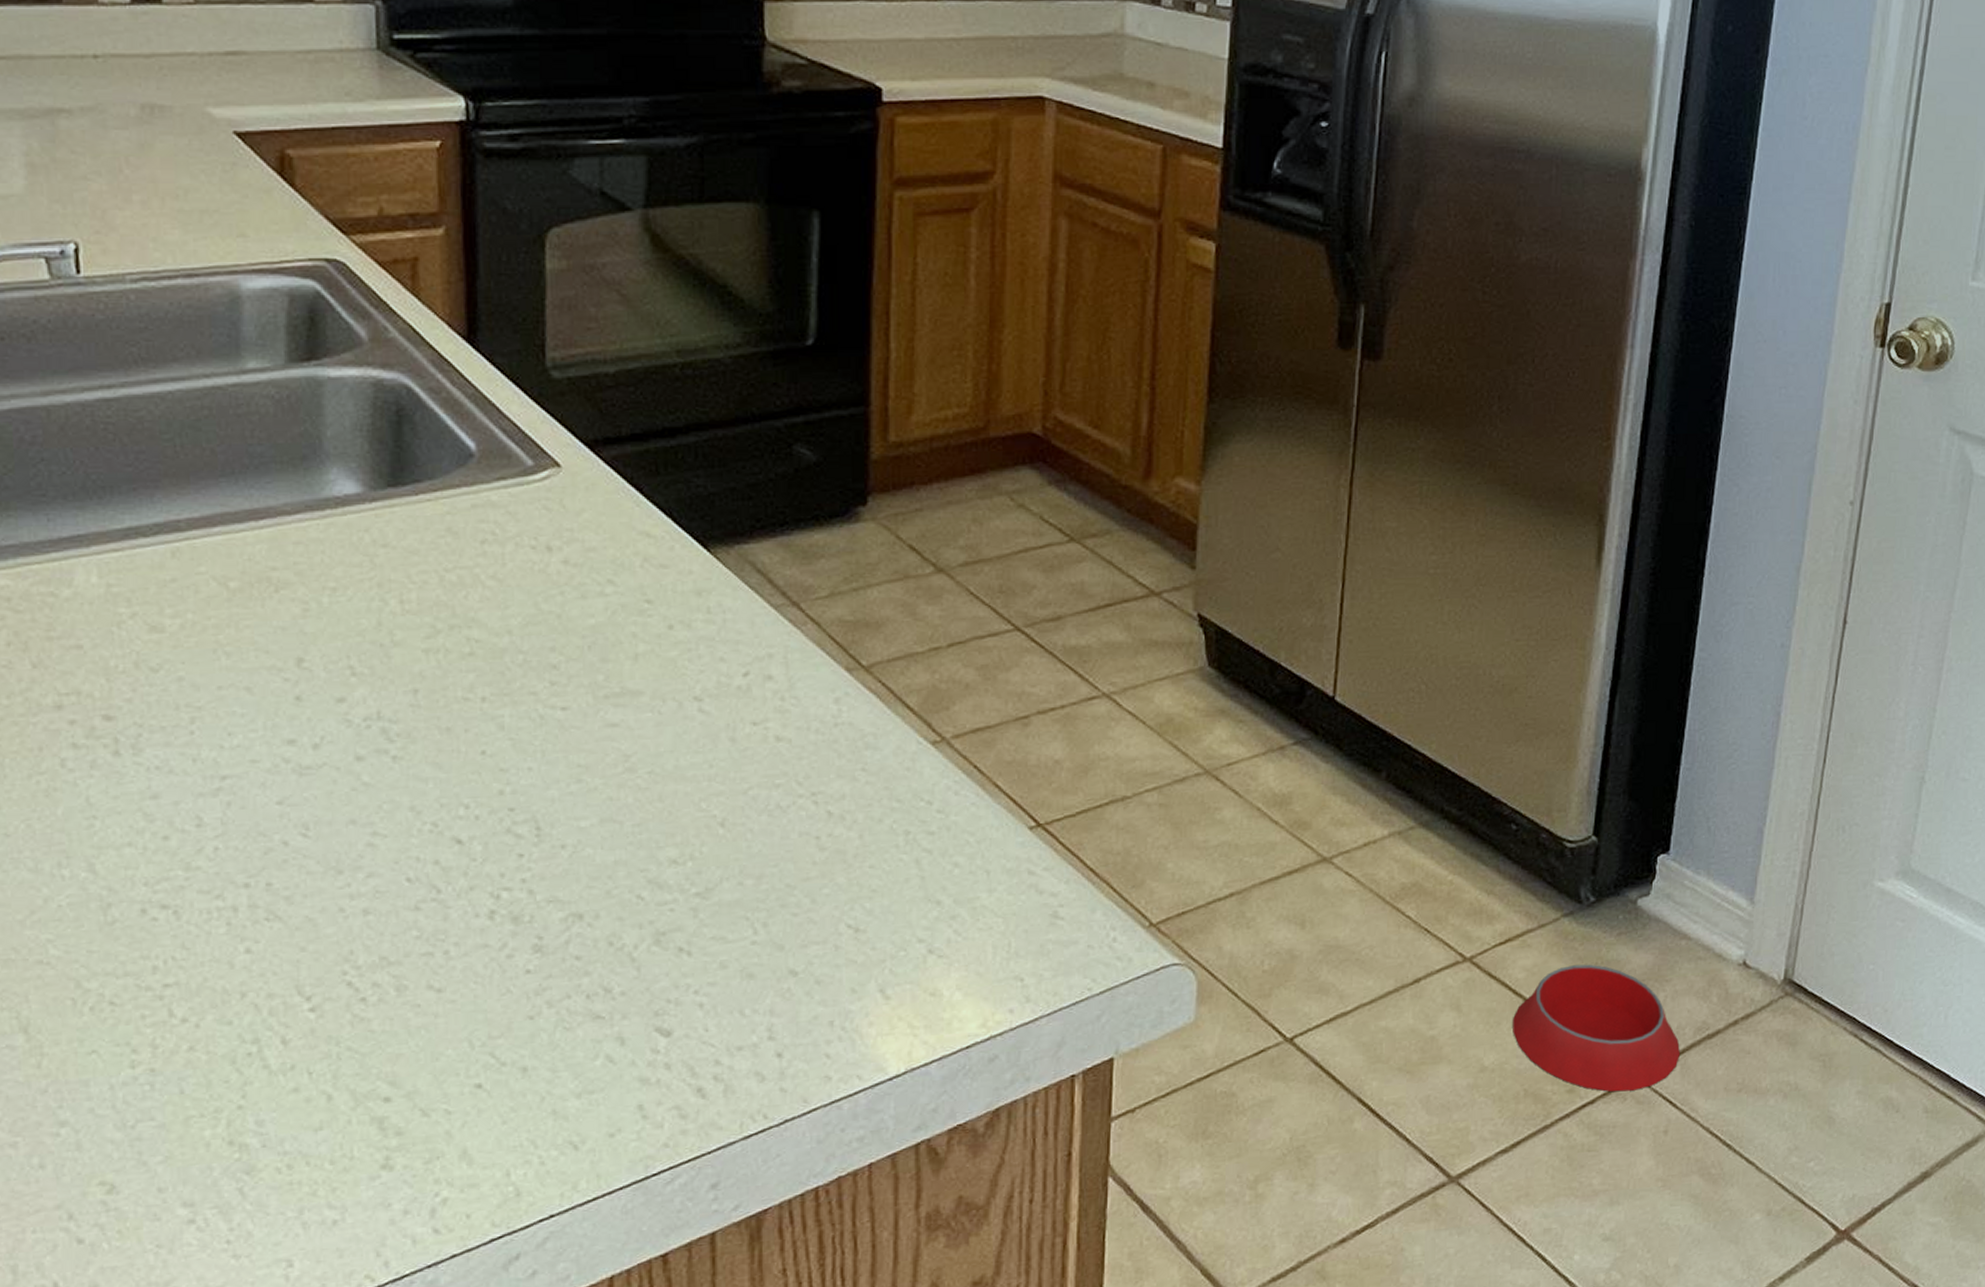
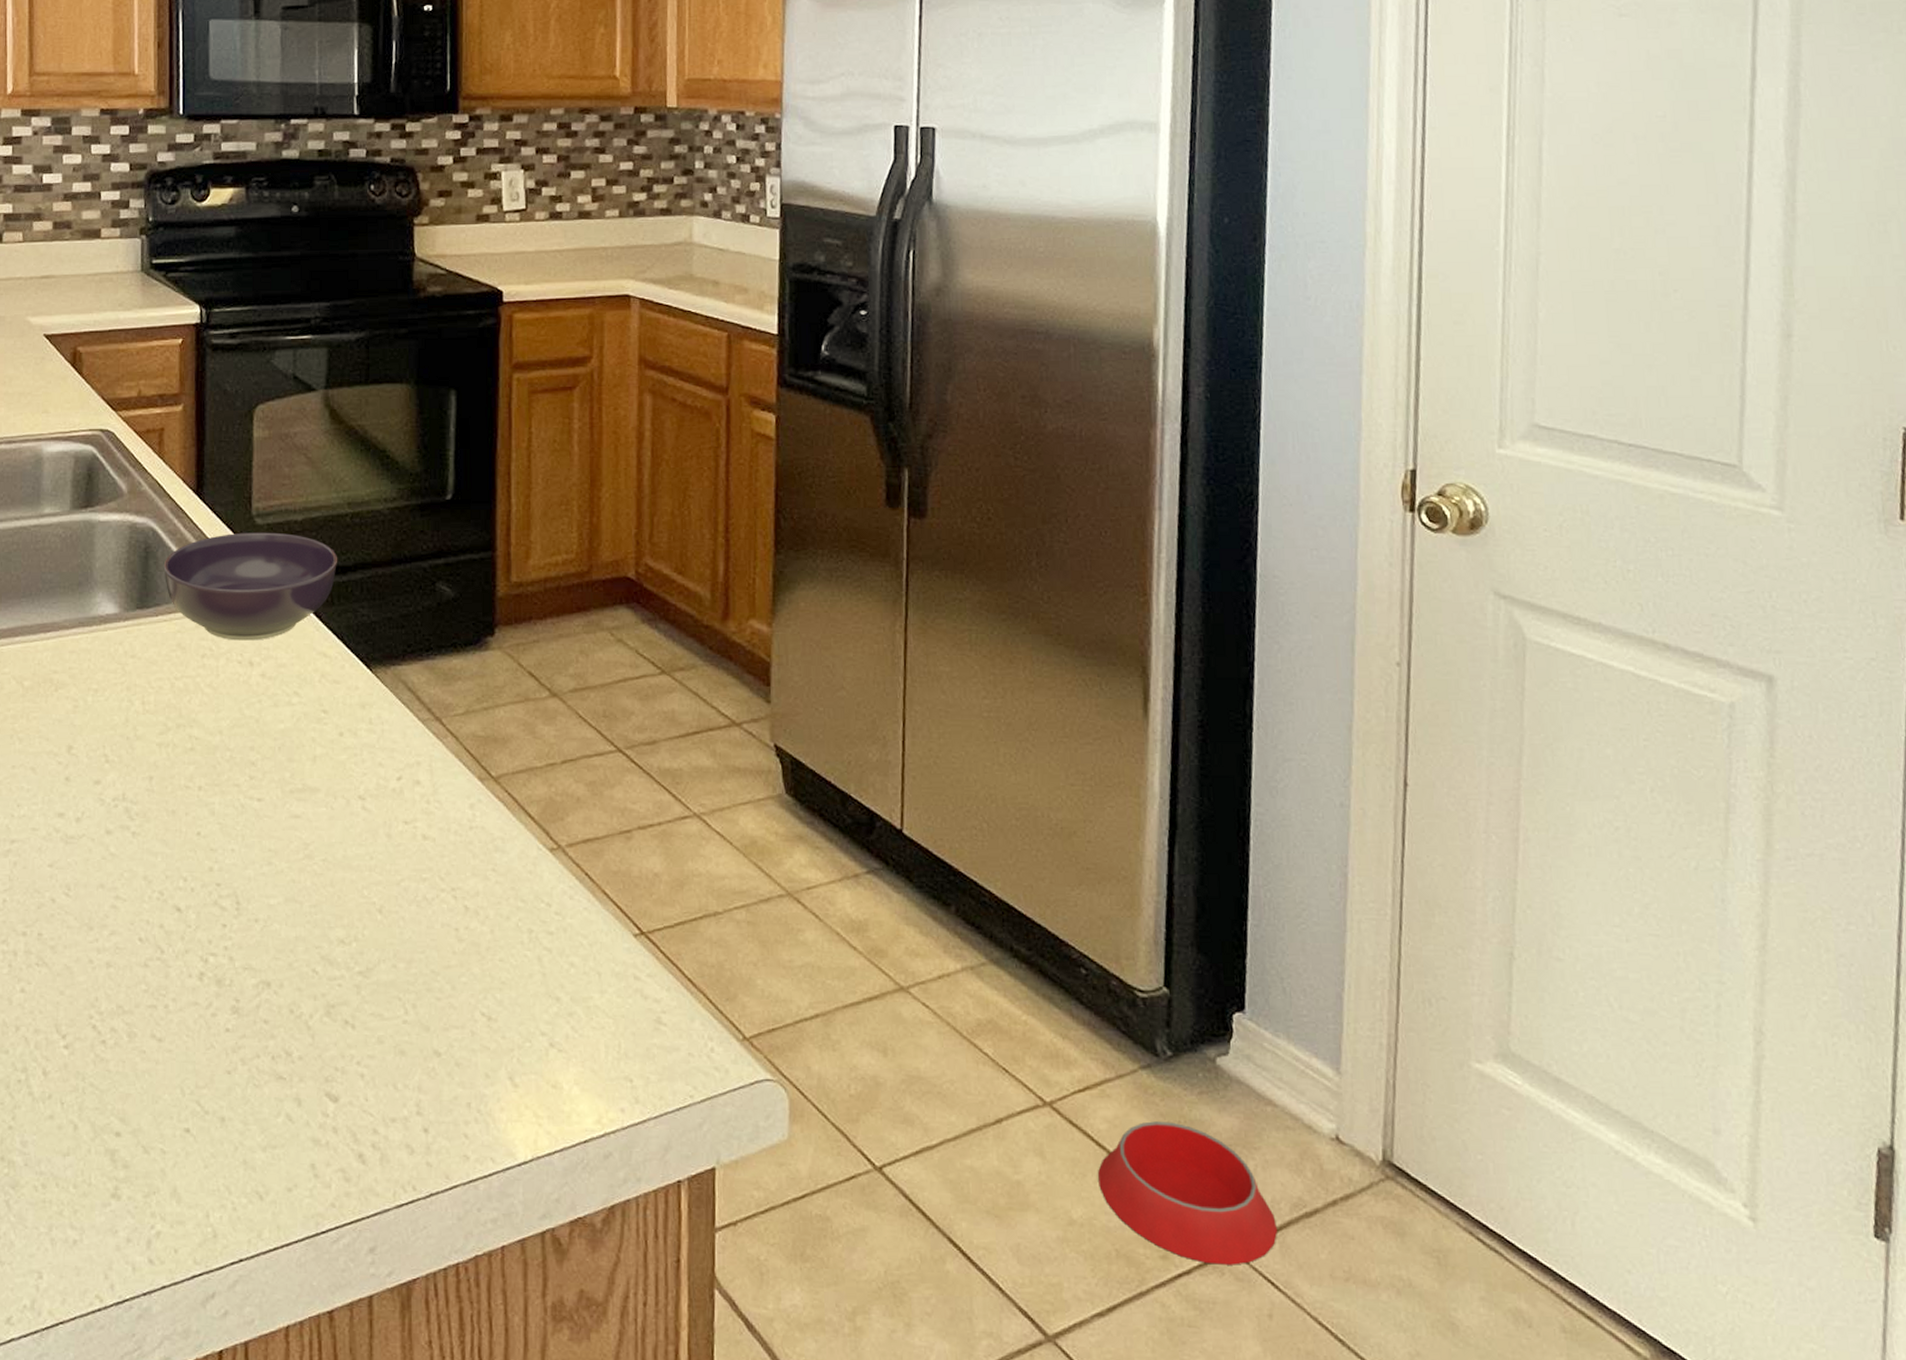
bowl: none [423,388,665,522] -> present [163,532,338,641]

